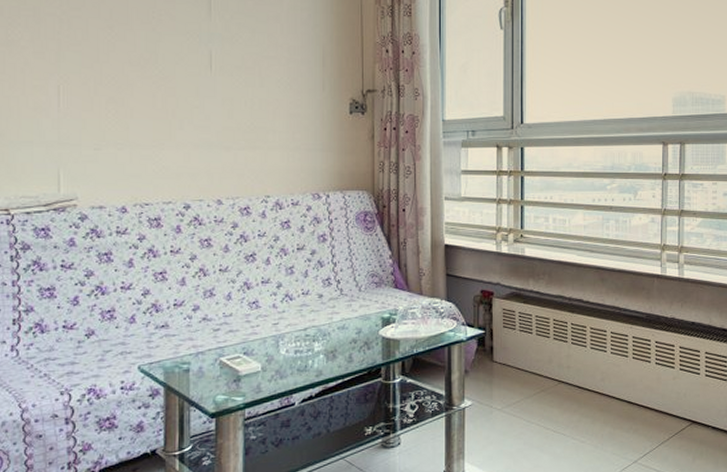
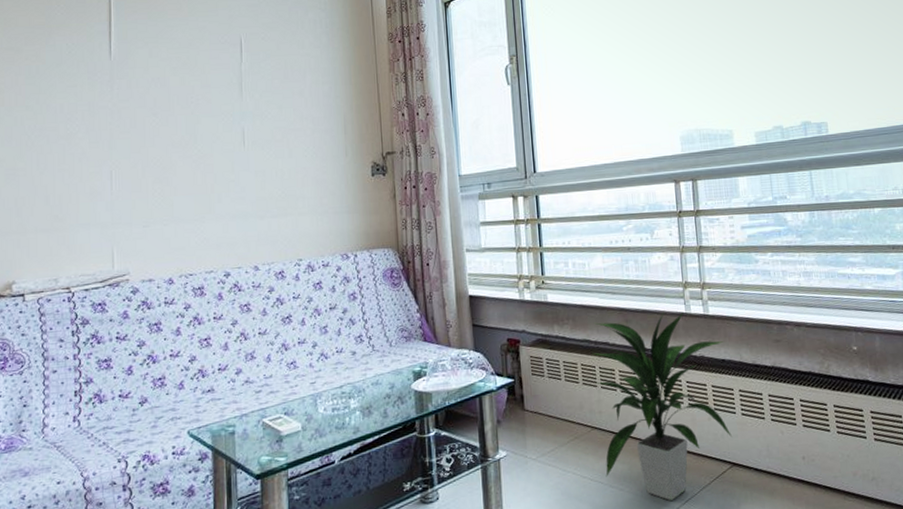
indoor plant: none [566,271,695,454] -> present [593,310,732,501]

